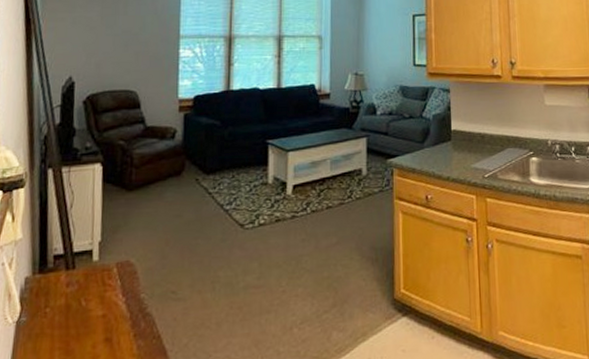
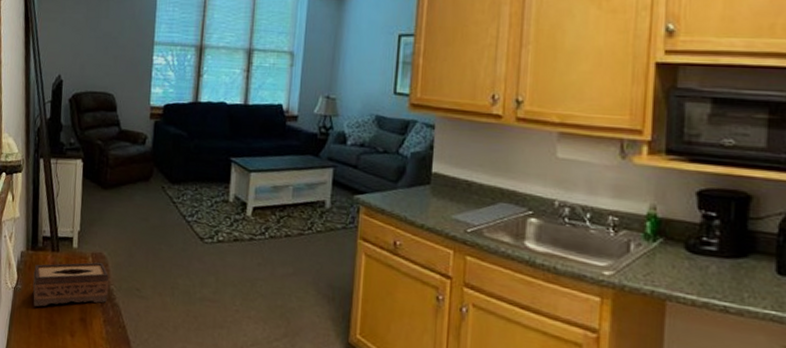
tissue box: none [41,270,139,338] -> present [32,262,109,307]

